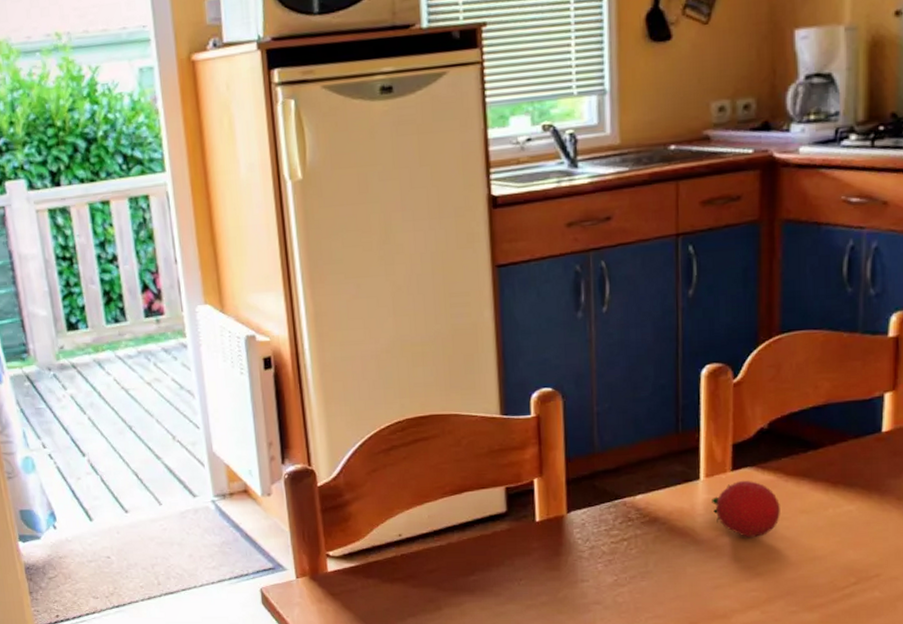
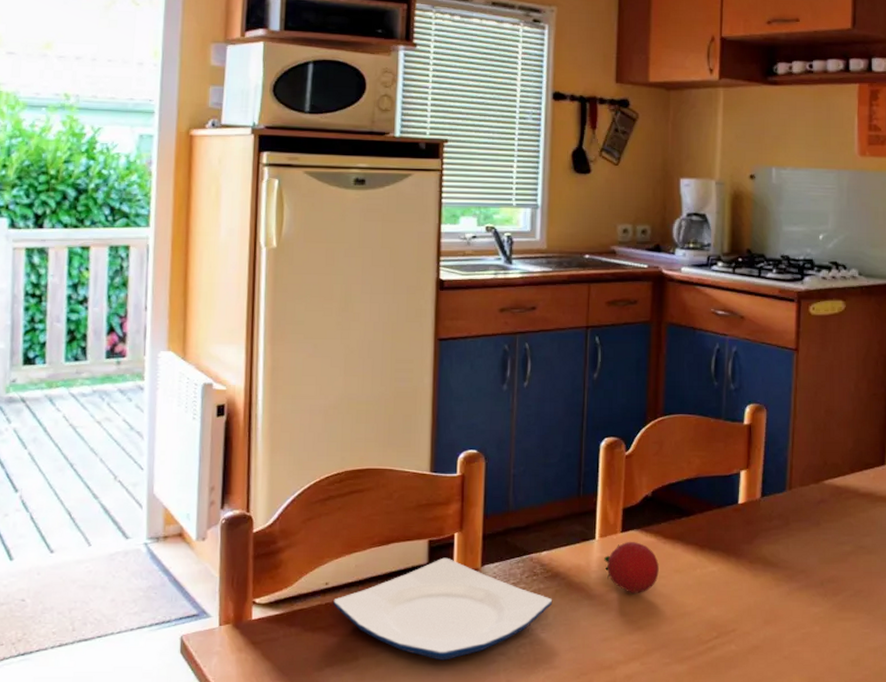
plate: none [409,505,653,610] -> present [333,557,553,661]

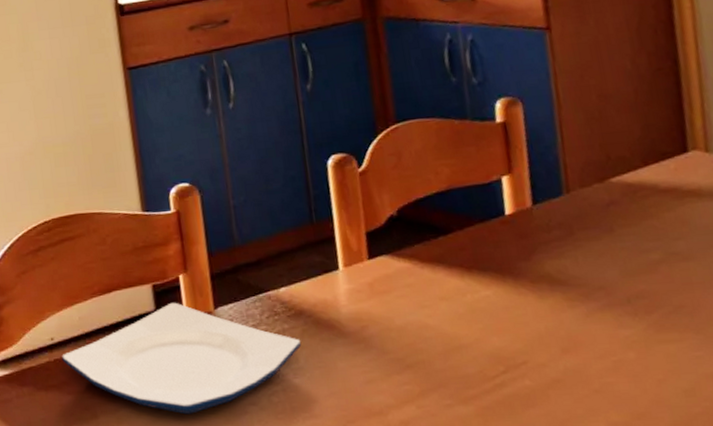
fruit: present [604,541,659,594] -> none [353,268,421,329]

